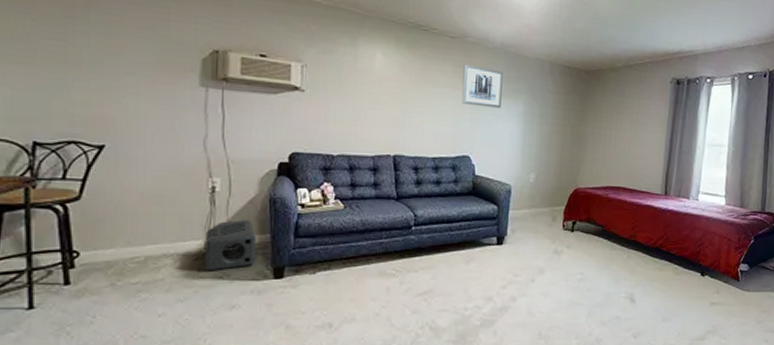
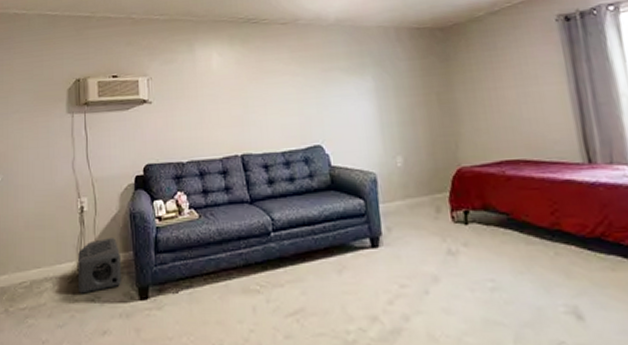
wall art: present [461,64,503,108] -> none [300,47,347,90]

